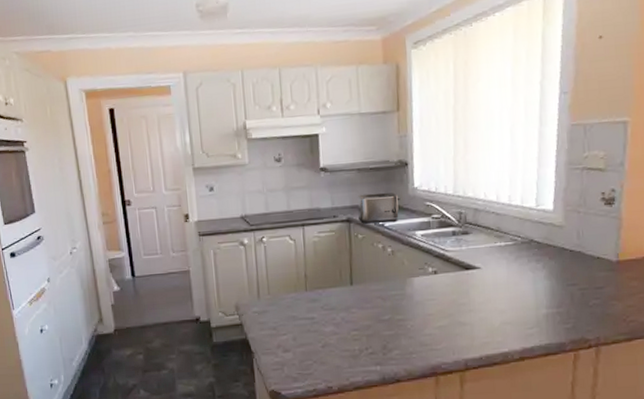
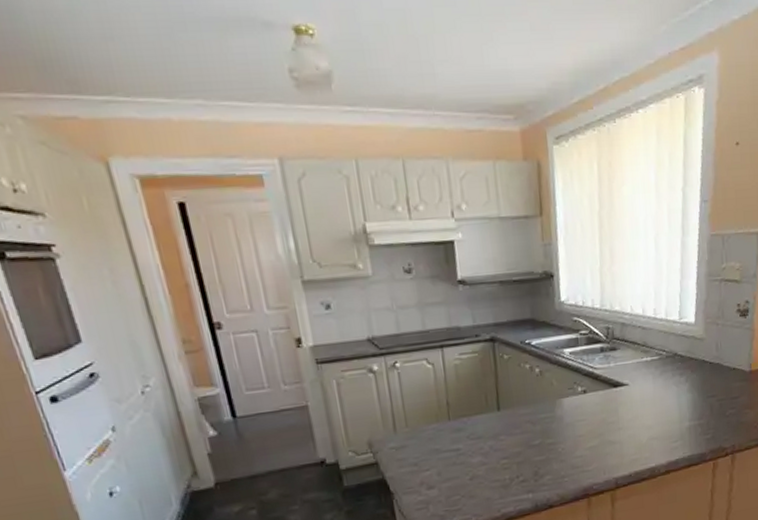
toaster: present [357,192,400,224] -> none [501,307,547,343]

